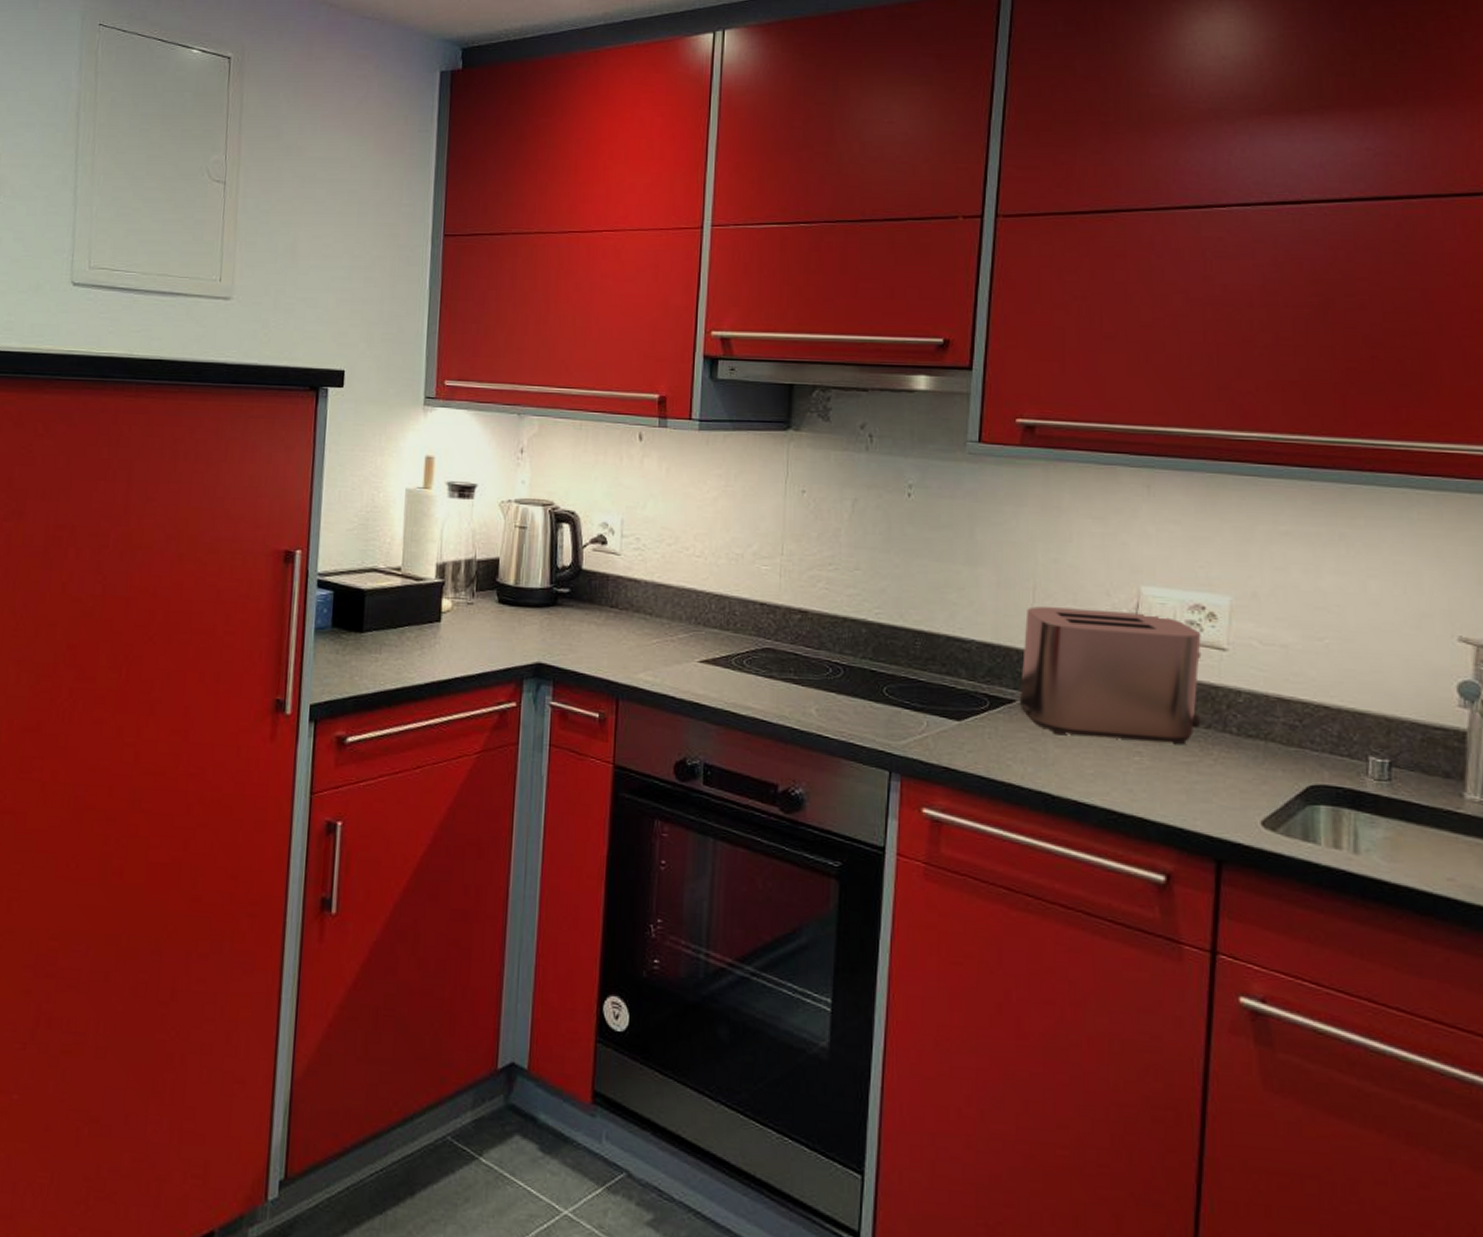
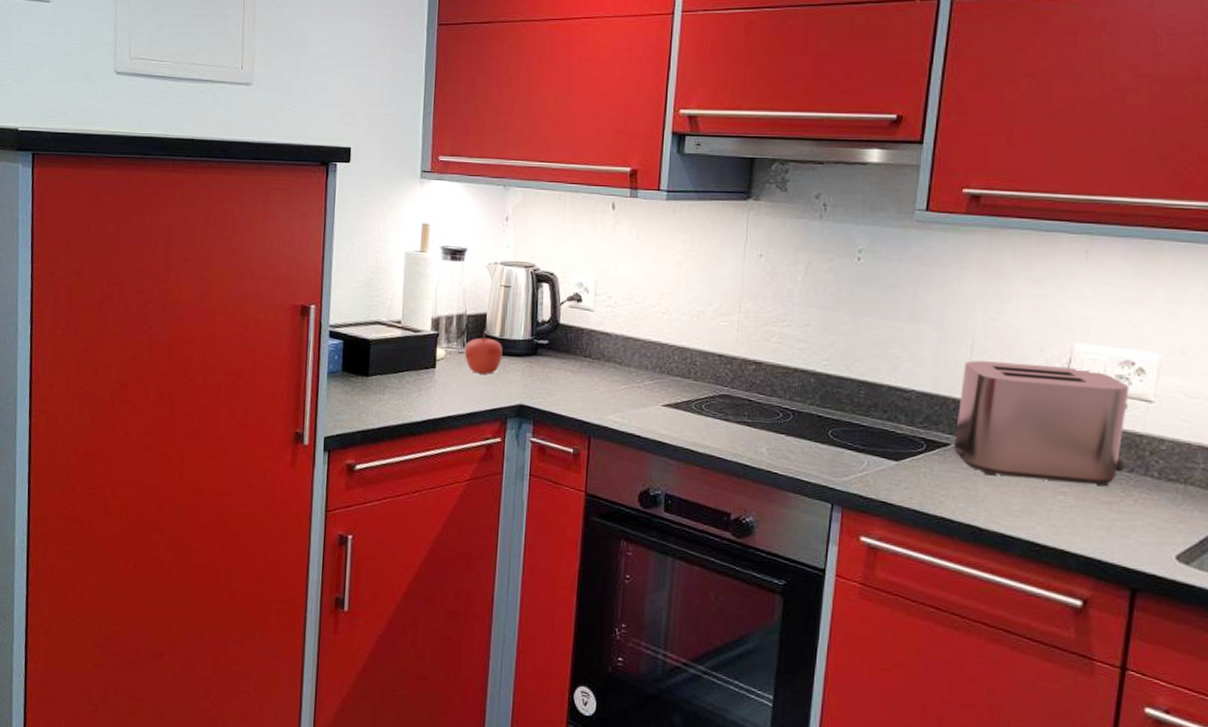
fruit: none [473,580,518,628] -> present [464,332,503,374]

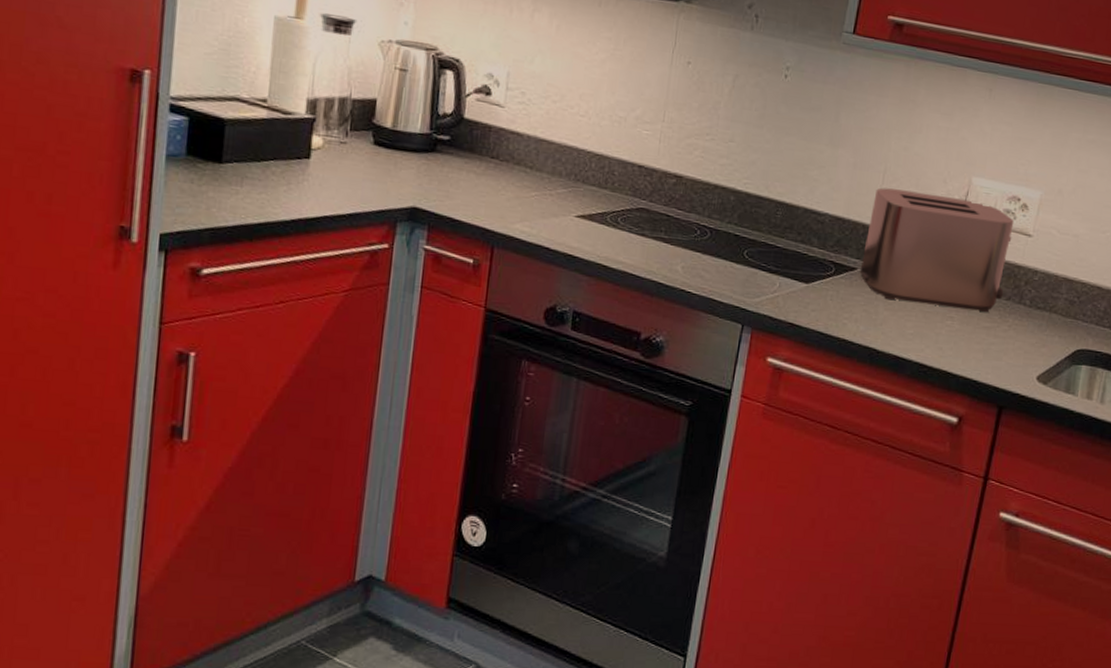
fruit: present [464,332,503,374] -> none [347,121,395,170]

